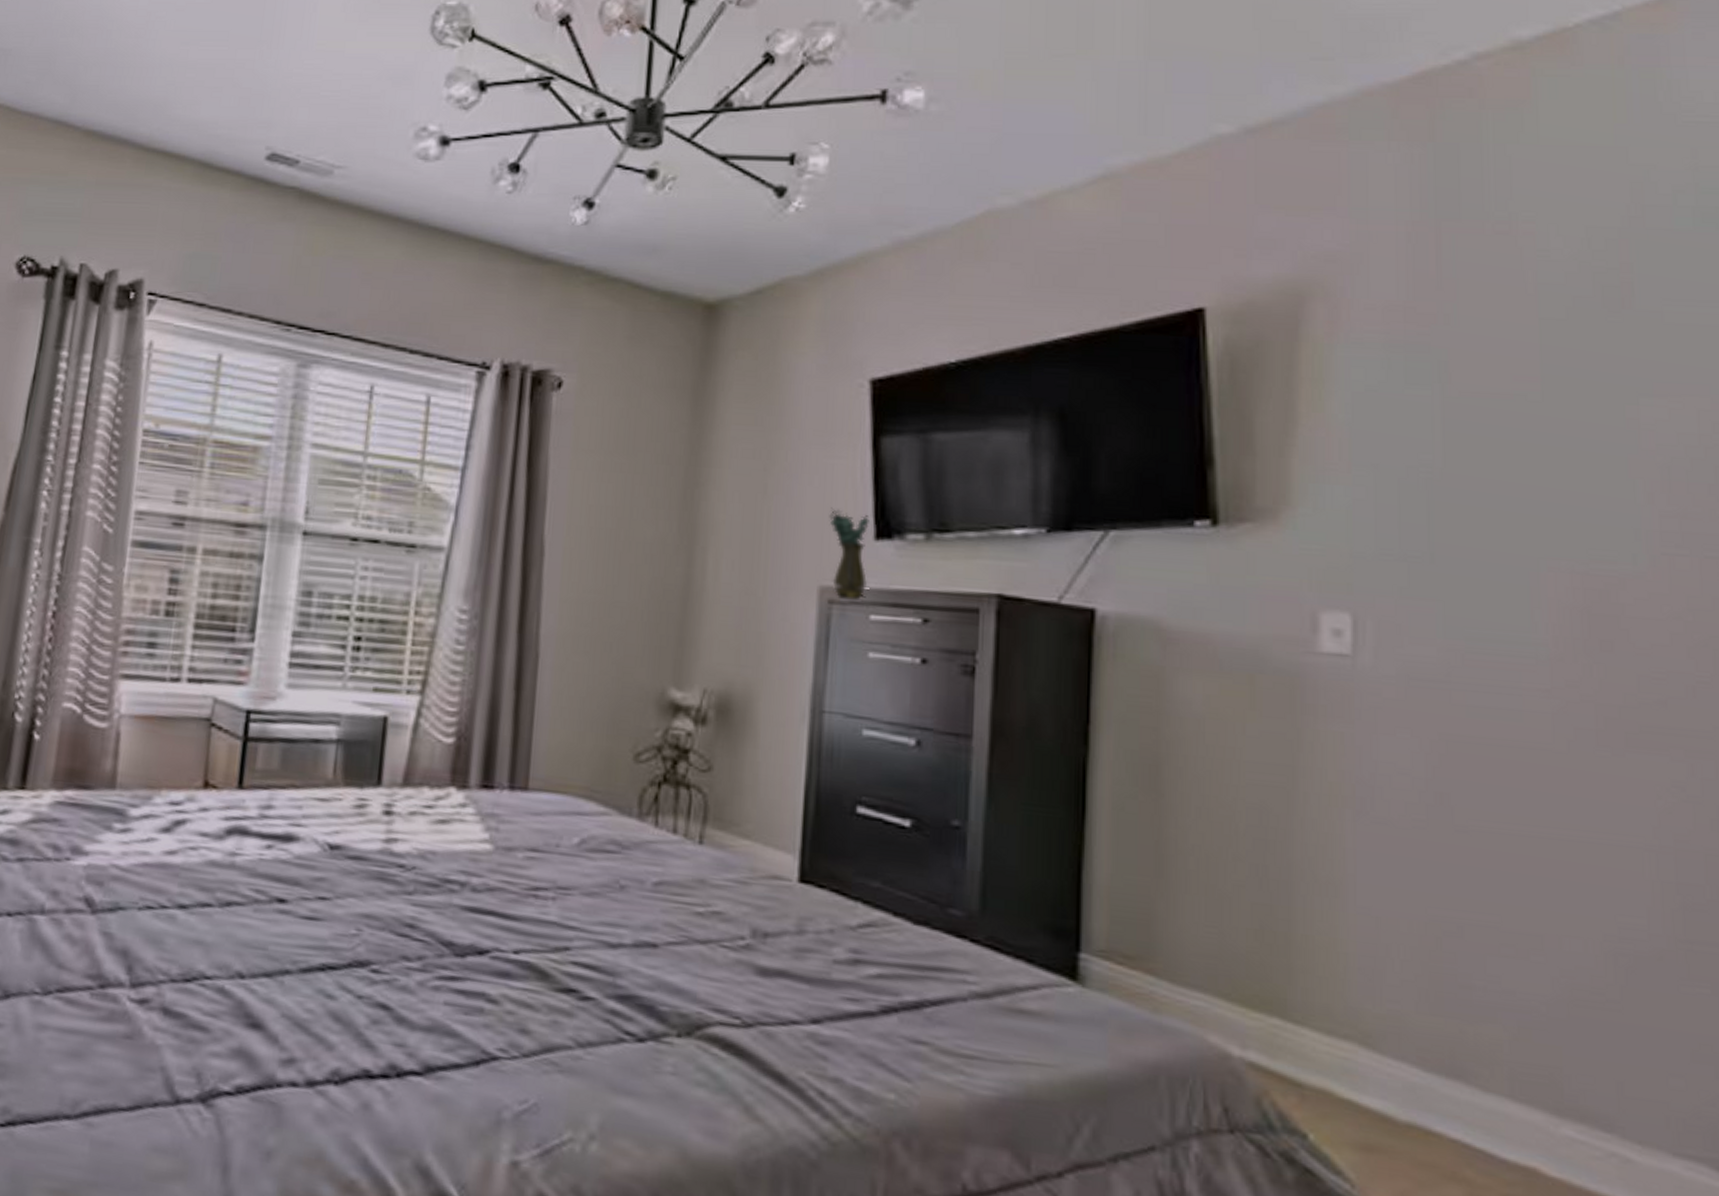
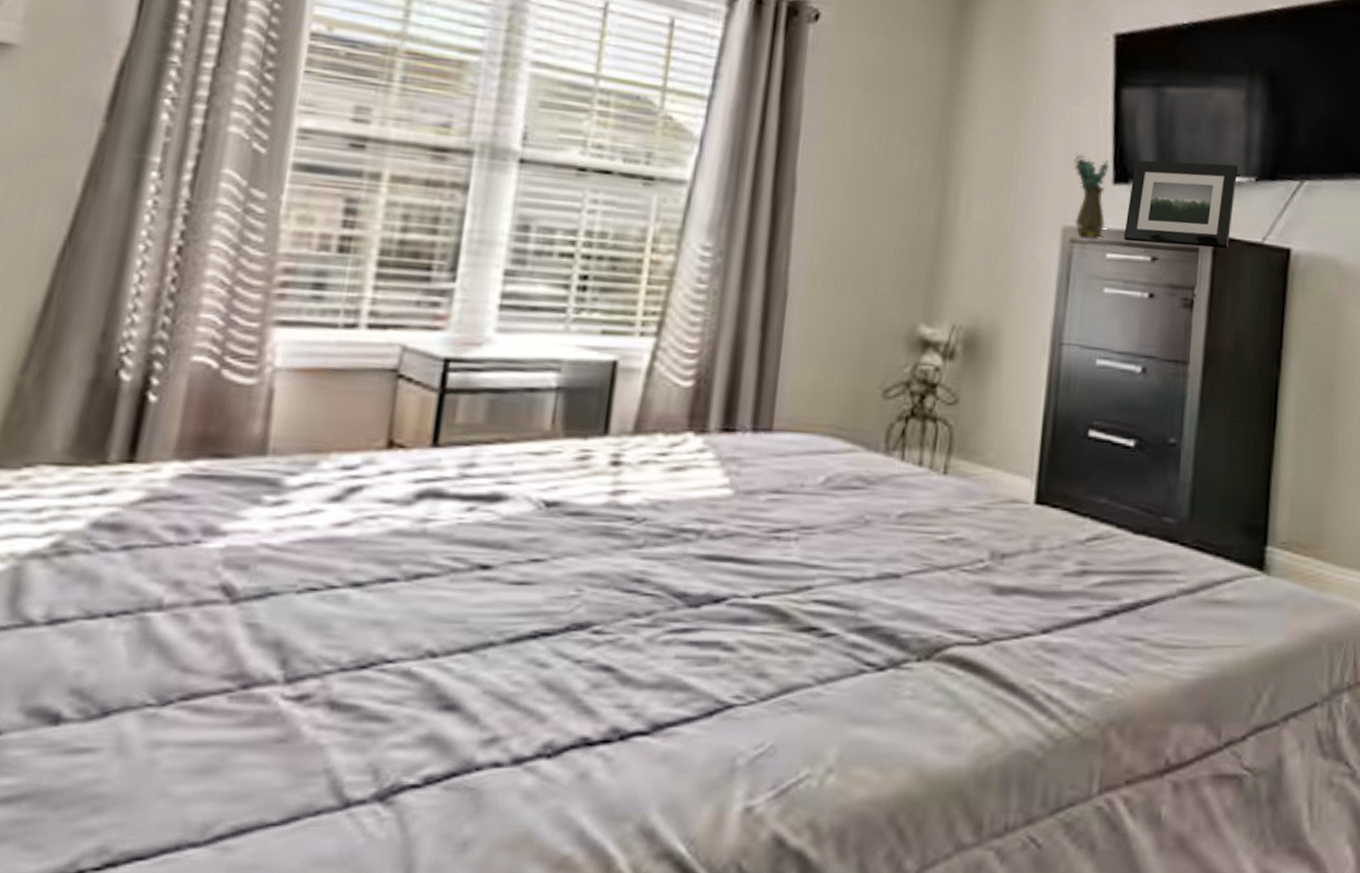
picture frame: none [889,513,1023,610] -> present [1123,160,1237,249]

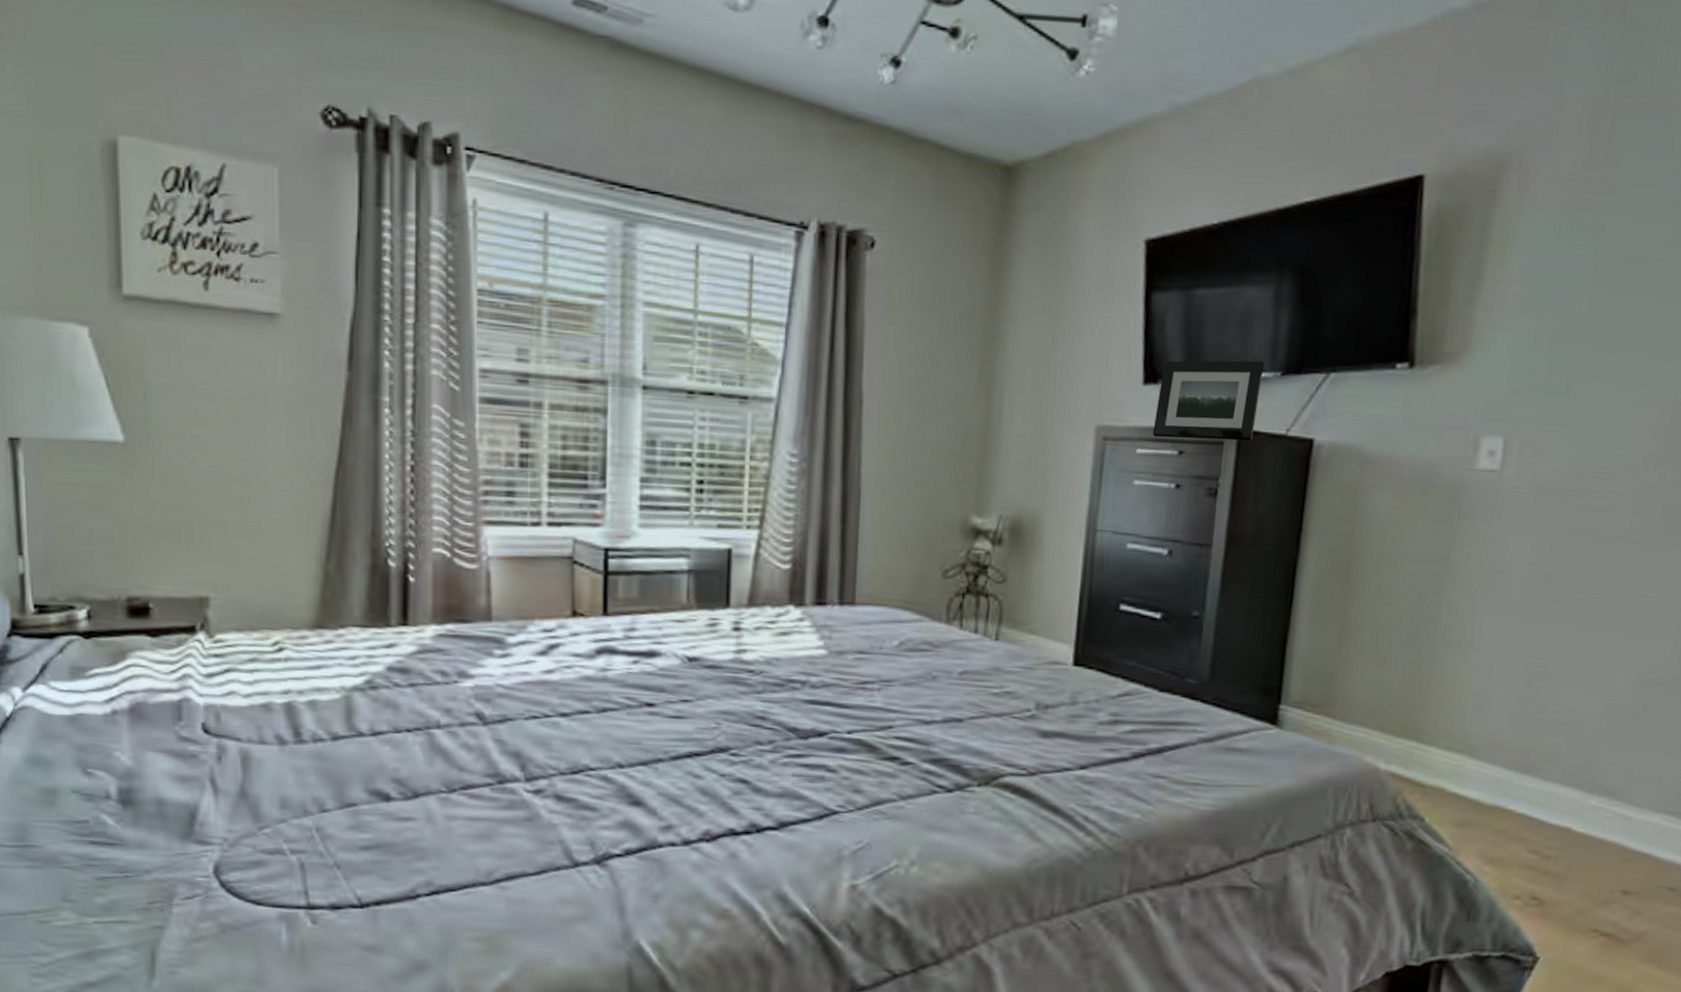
vase: present [1074,152,1109,240] -> none [1106,356,1139,437]

